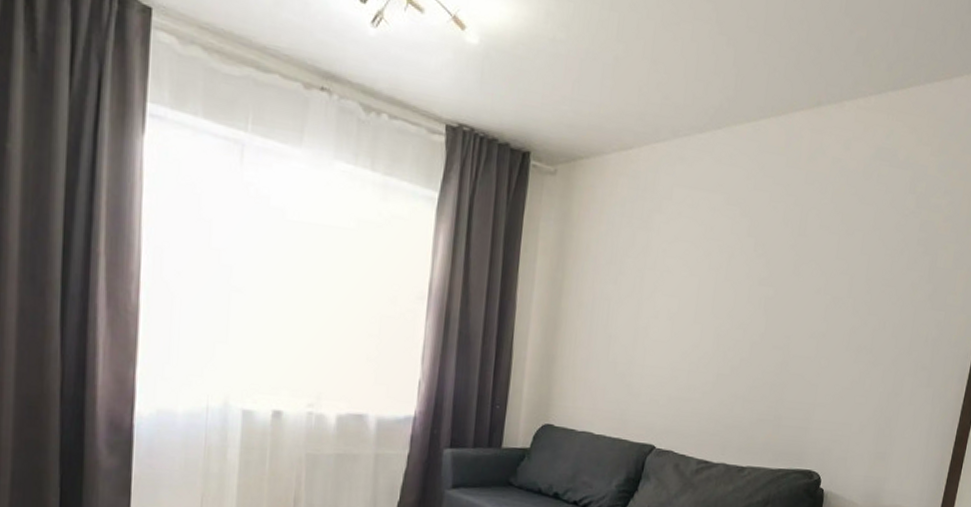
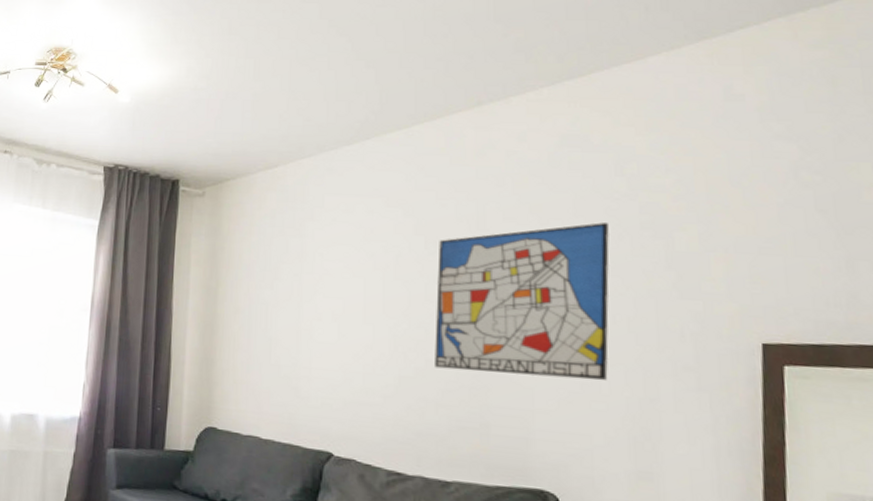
wall art: none [747,236,896,378] -> present [435,222,609,381]

